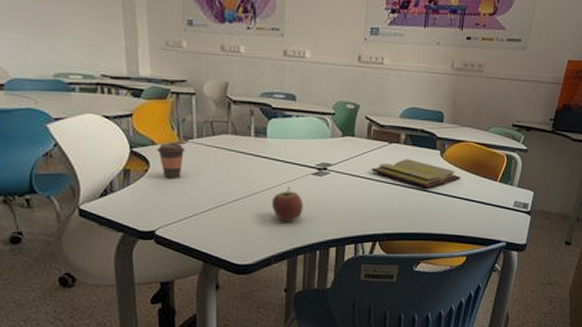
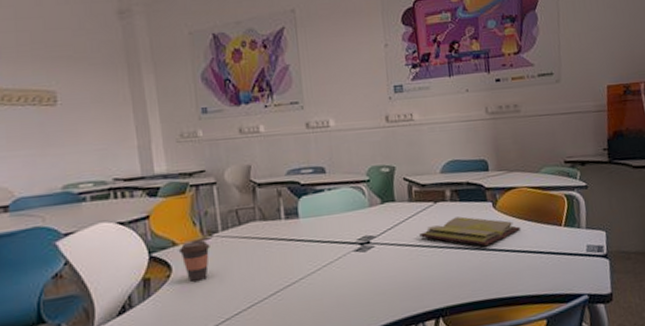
apple: present [271,187,303,222] -> none [312,269,350,312]

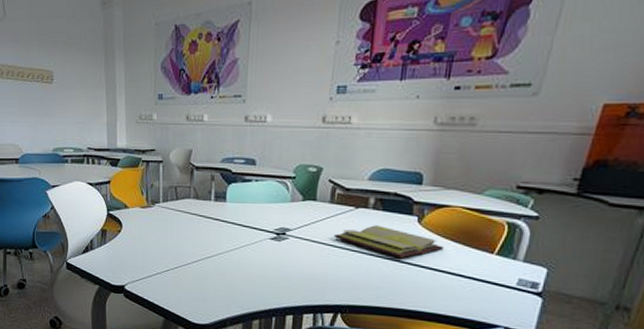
coffee cup: present [178,240,210,282] -> none [128,207,152,239]

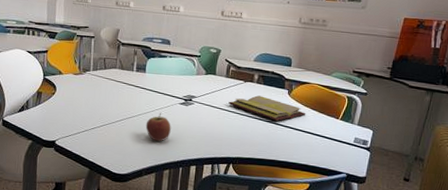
apple: none [228,251,260,286] -> present [145,113,171,142]

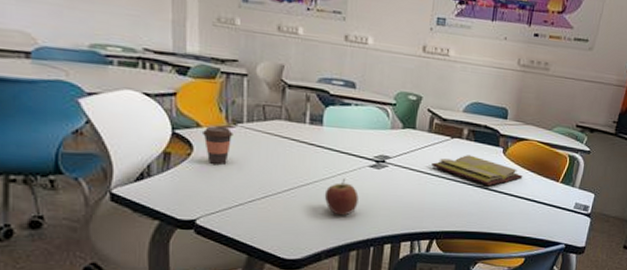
coffee cup: none [62,73,83,101] -> present [201,126,233,165]

